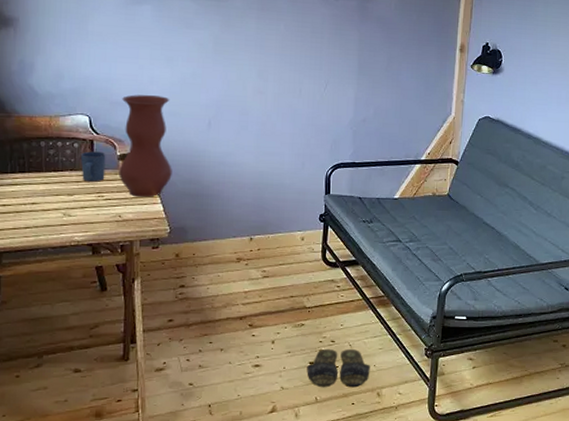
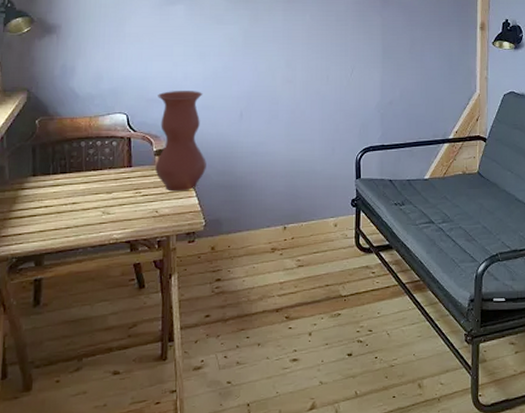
mug: present [80,151,106,183] -> none [118,148,143,180]
slippers: present [307,348,370,388] -> none [345,337,410,381]

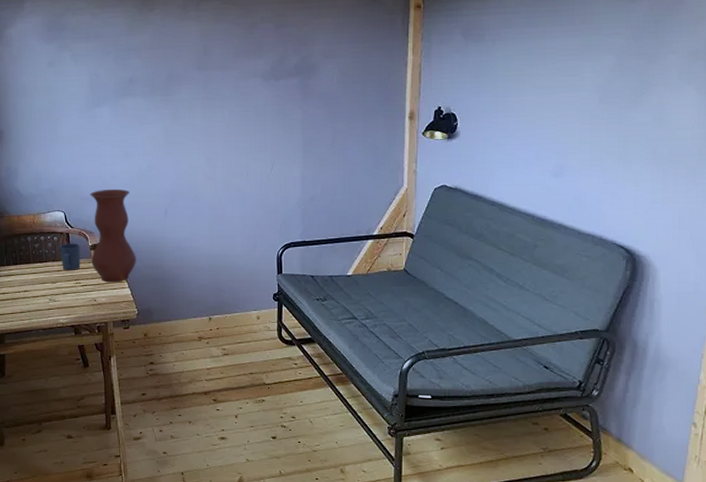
mug: none [118,148,143,180] -> present [59,243,81,271]

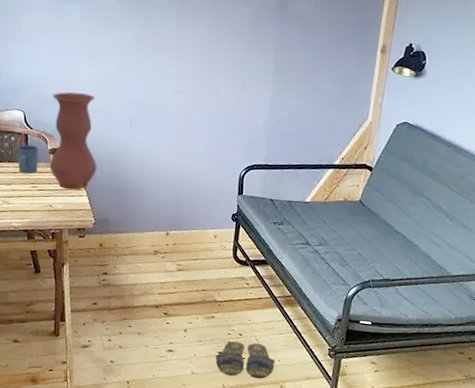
slippers: none [270,424,332,463] -> present [215,340,275,379]

